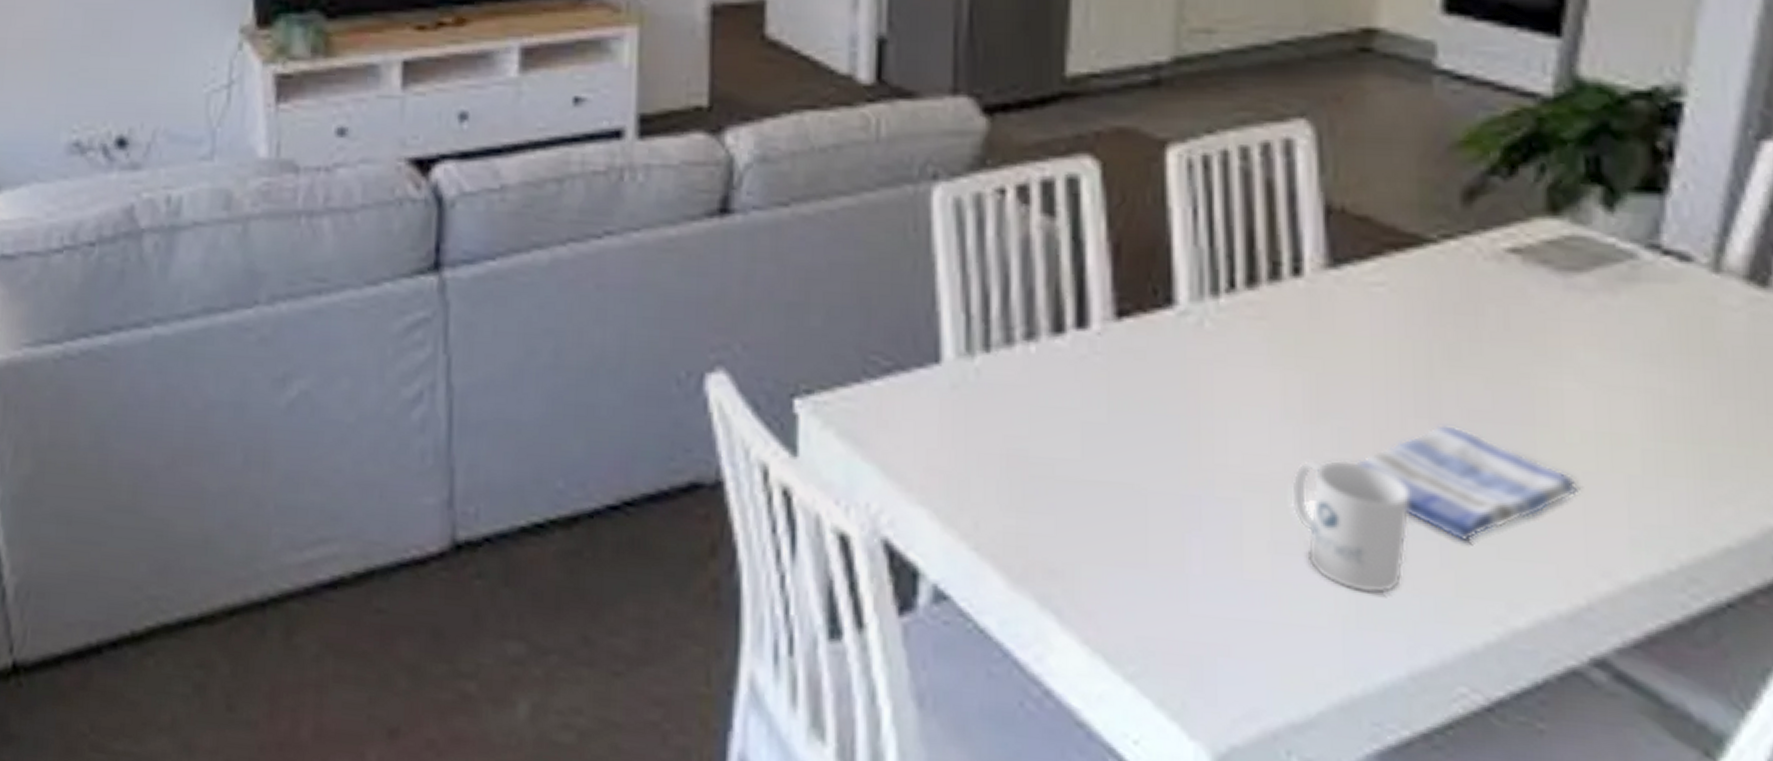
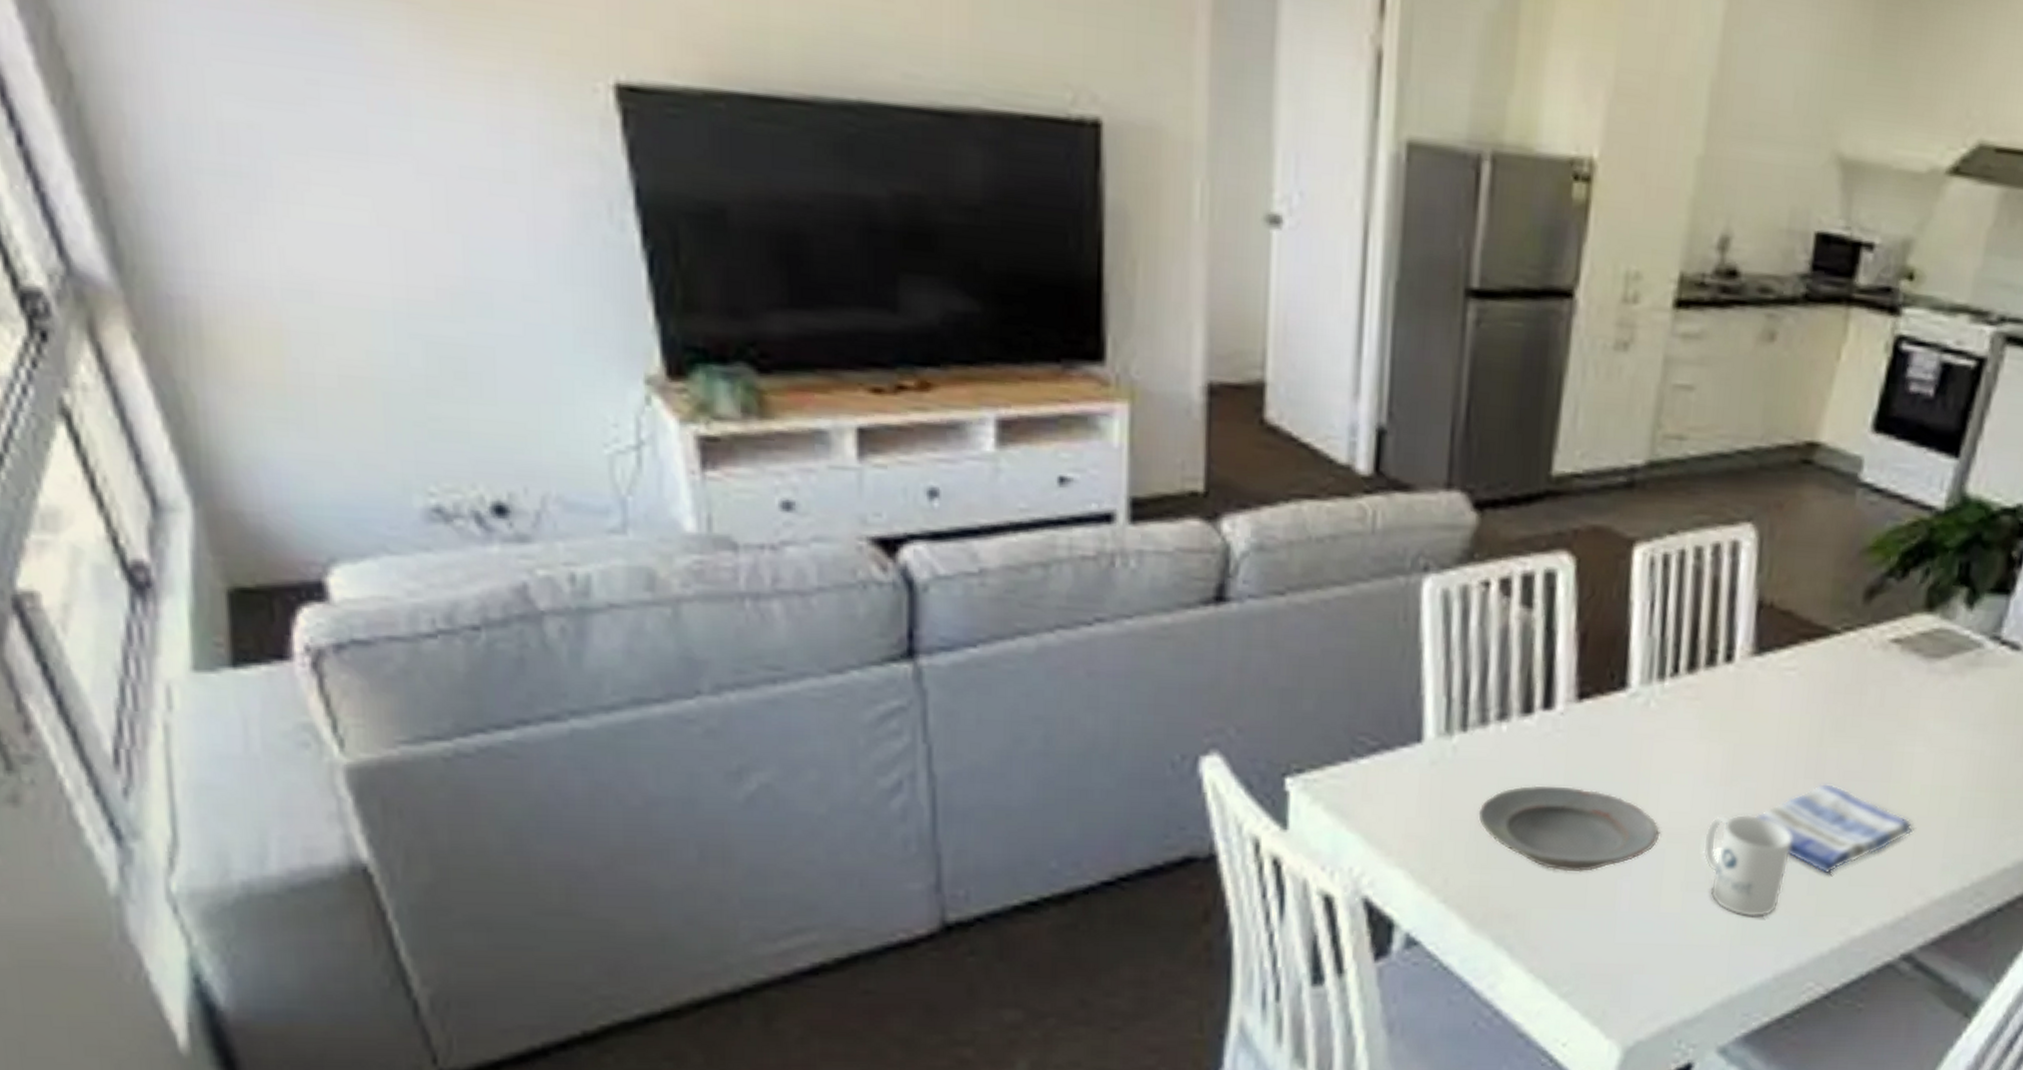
plate: none [1009,415,1233,523] -> present [1478,785,1661,873]

